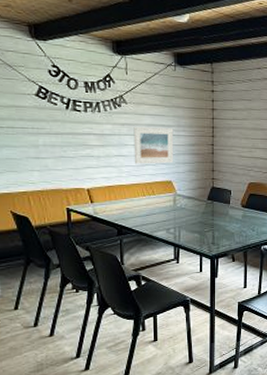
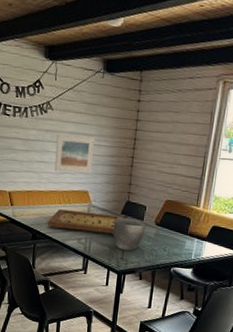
gameboard: none [132,202,210,222] -> present [47,209,124,235]
bowl: none [201,204,232,235] -> present [113,218,146,251]

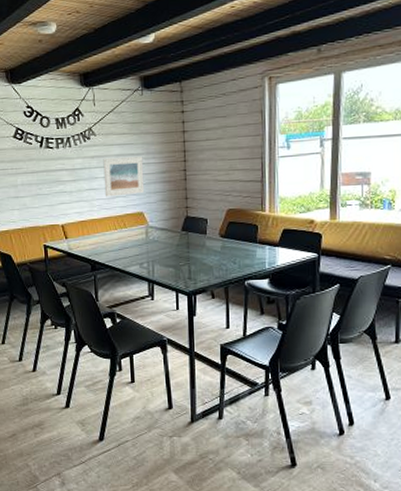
gameboard: present [47,209,124,235] -> none [105,233,185,257]
bowl: present [113,218,146,251] -> none [175,234,210,269]

